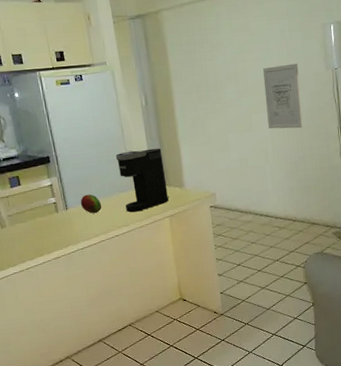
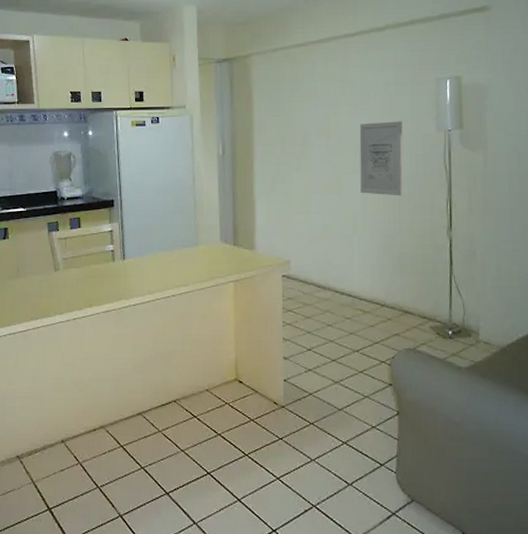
fruit: present [80,194,102,214] -> none [139,245,162,268]
coffee maker: present [115,148,169,213] -> none [183,202,235,272]

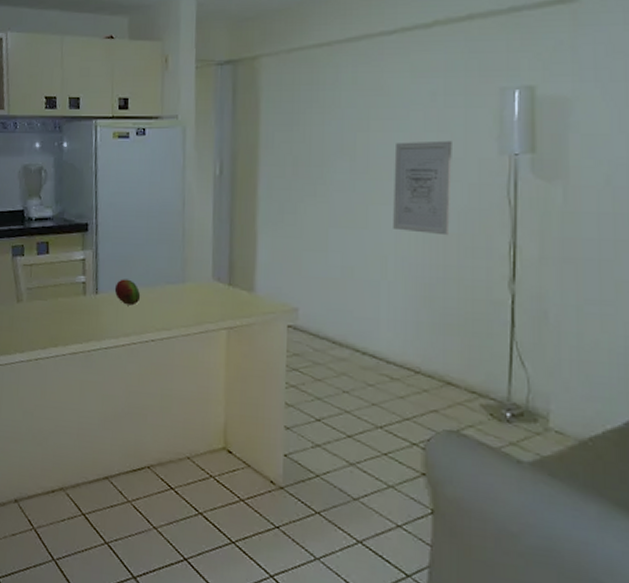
fruit: none [139,245,162,268] -> present [114,279,141,306]

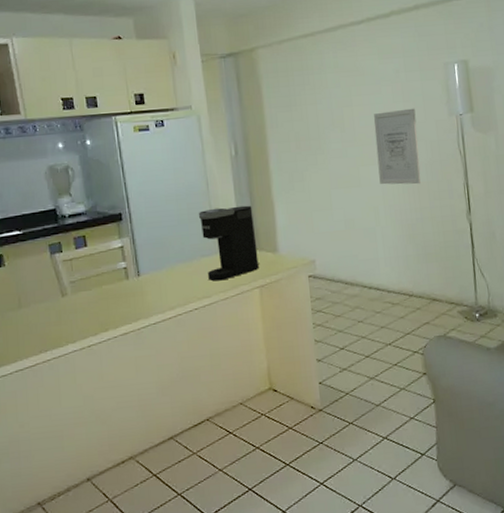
fruit: present [114,279,141,306] -> none [155,258,180,282]
coffee maker: none [169,231,231,314] -> present [198,205,259,282]

